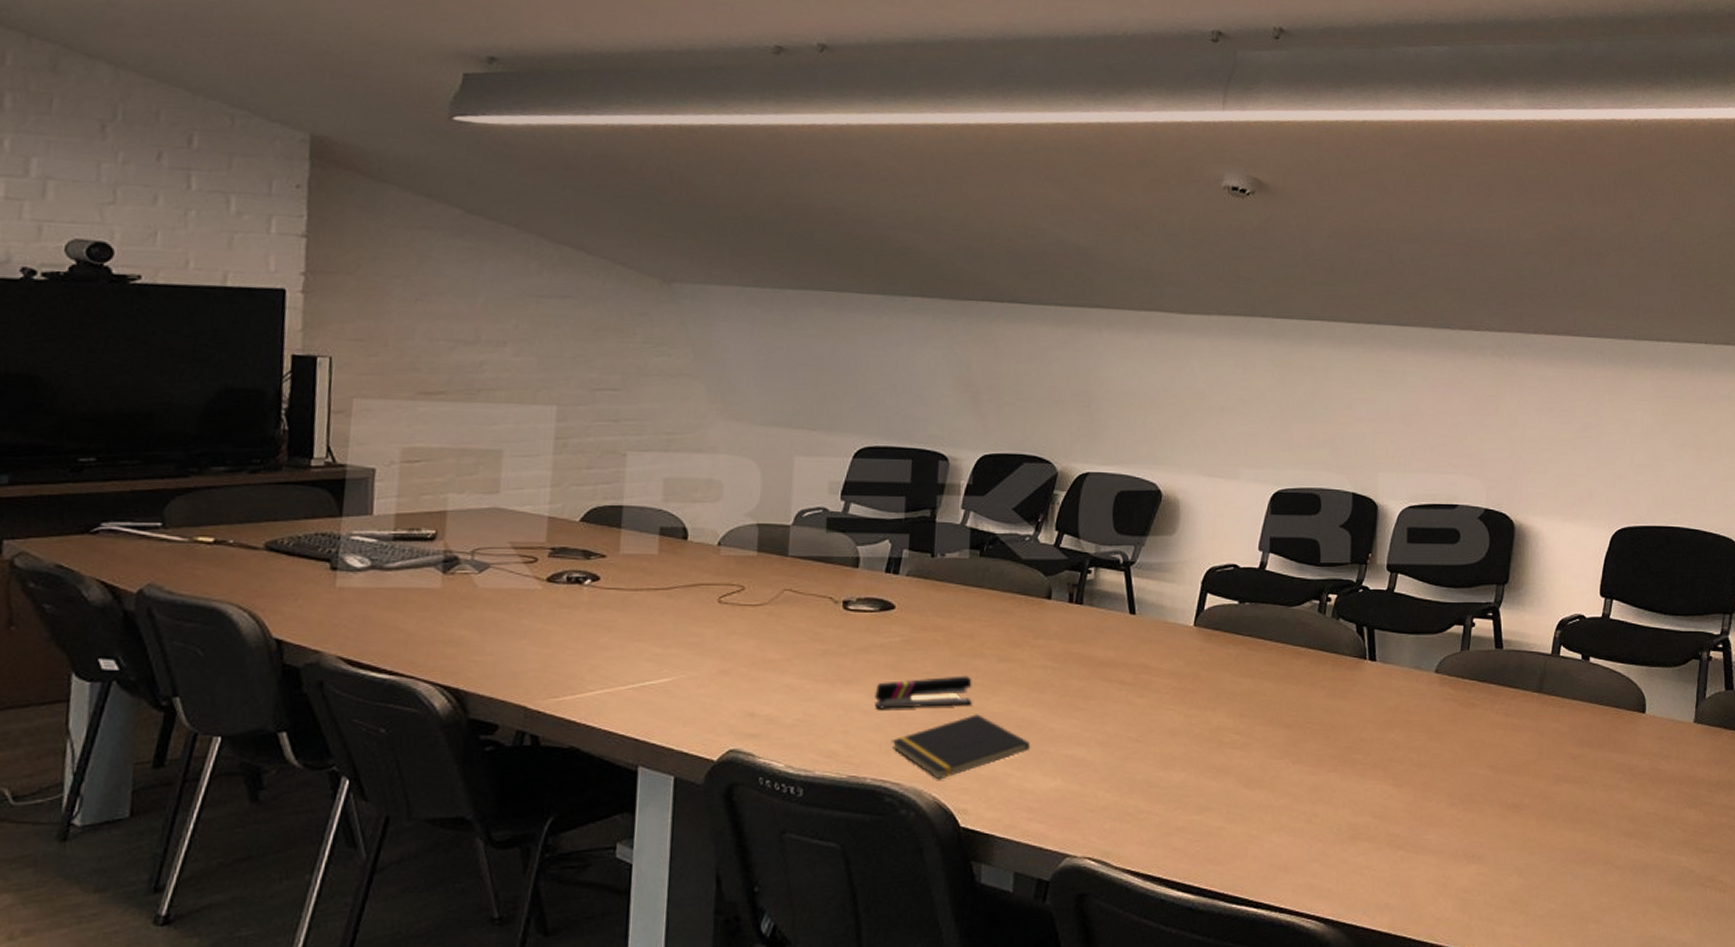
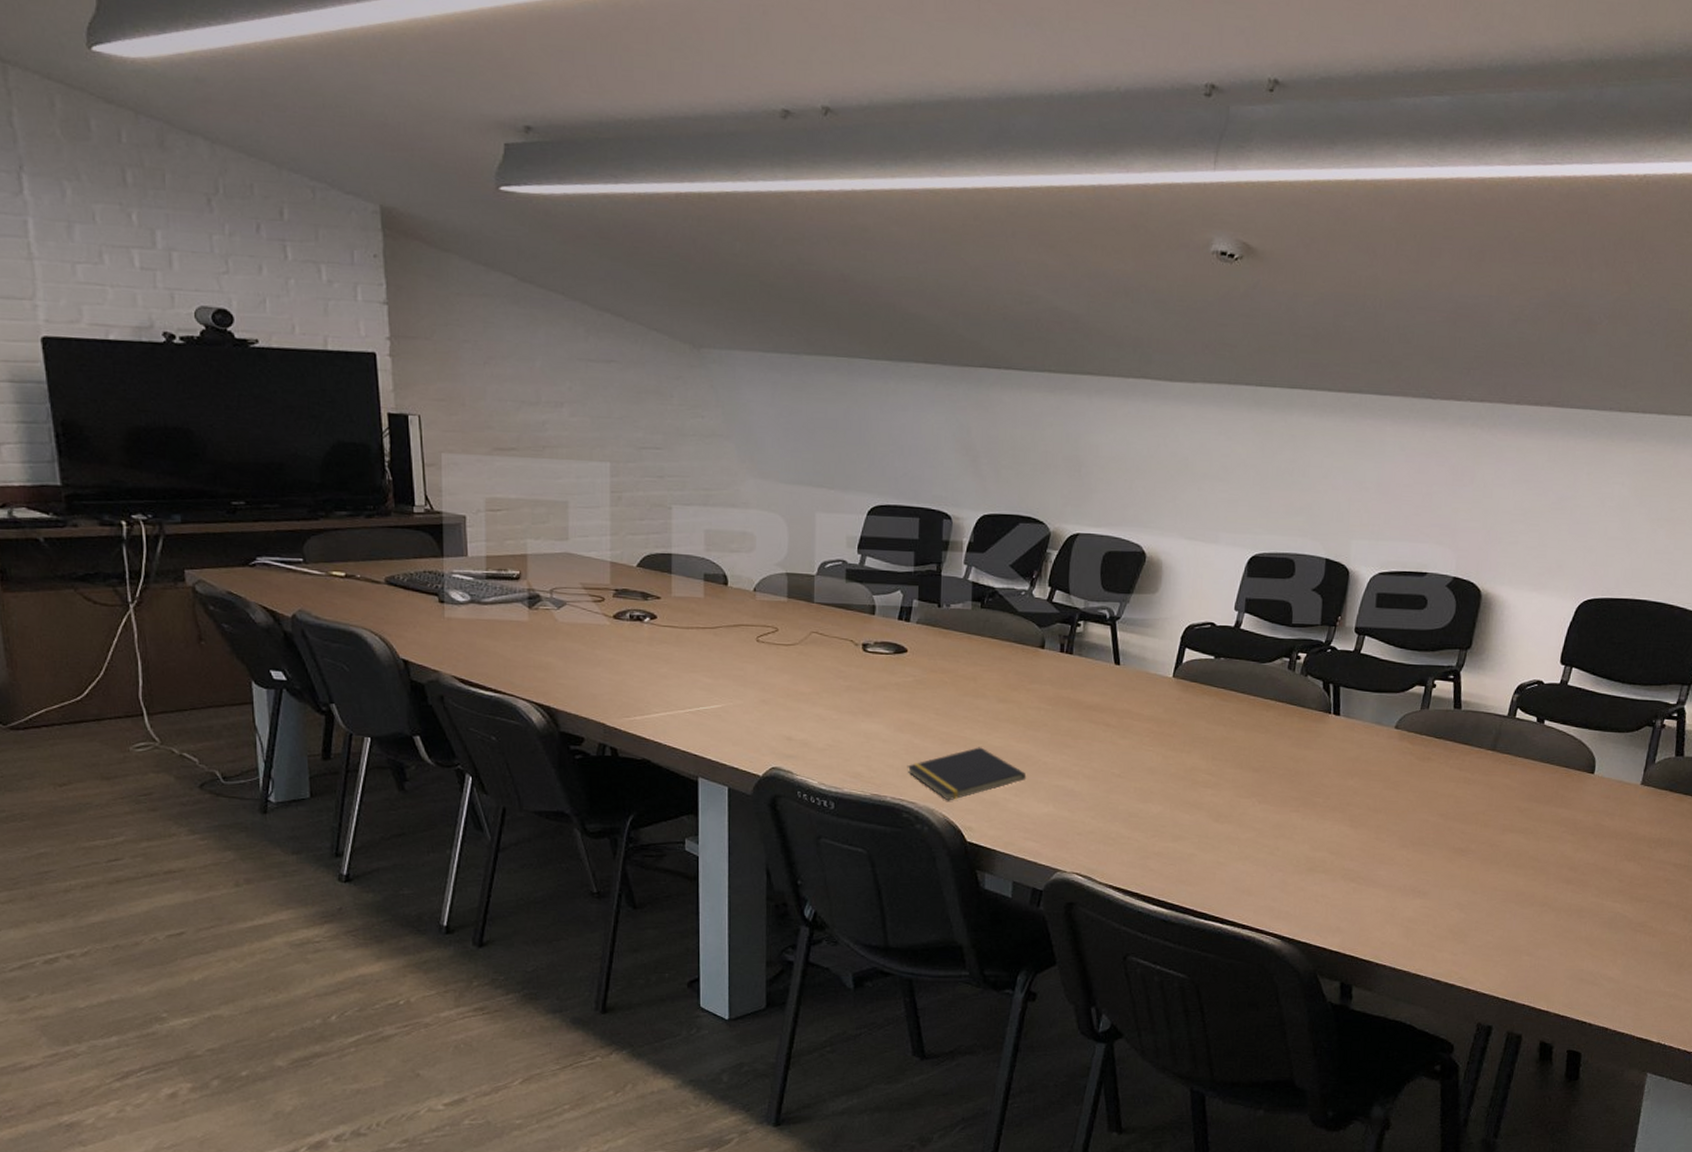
stapler: present [874,675,972,709] -> none [892,713,975,740]

